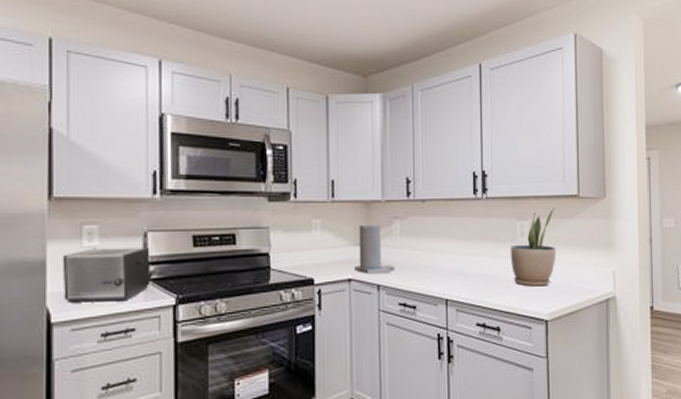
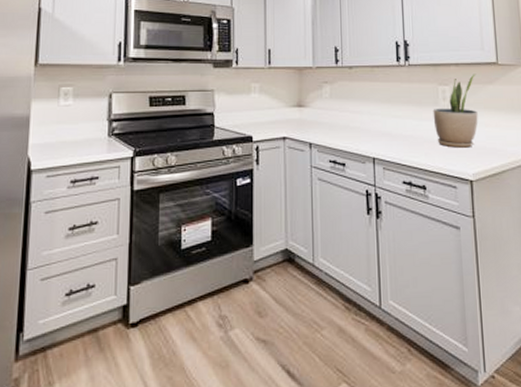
toaster: present [62,248,150,303] -> none [42,107,113,153]
paper towel: present [355,224,396,275] -> none [289,88,326,134]

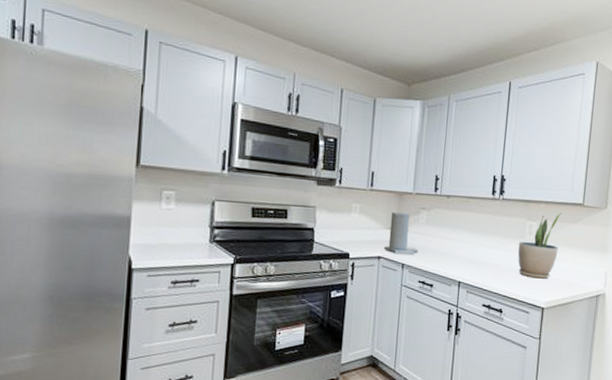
paper towel: none [289,88,326,134] -> present [384,211,419,256]

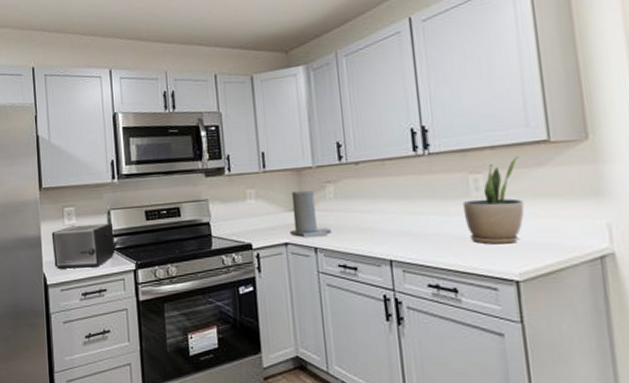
toaster: none [143,210,215,257] -> present [51,223,115,269]

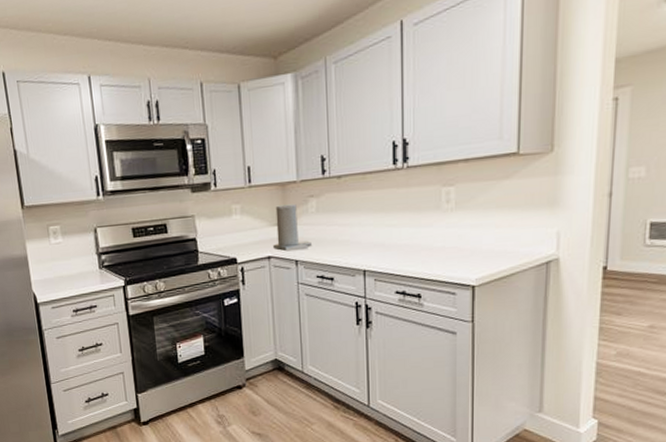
toaster: present [51,223,115,269] -> none [38,241,104,288]
potted plant: present [462,156,524,245] -> none [433,169,488,254]

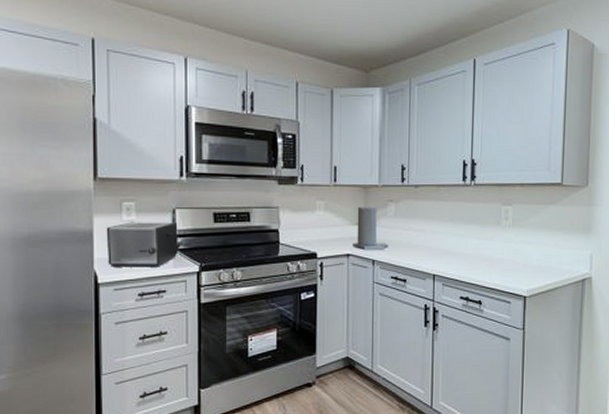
toaster: none [38,241,104,288] -> present [106,222,178,267]

